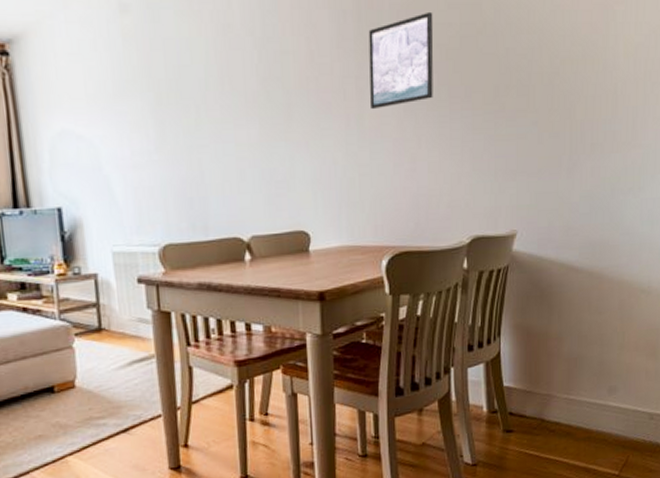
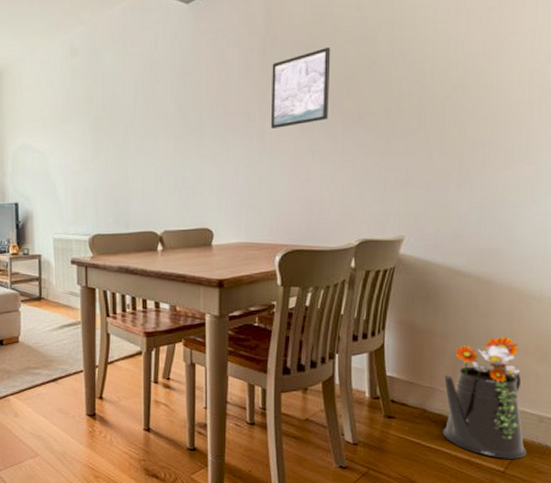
watering can: none [560,333,638,462] -> present [442,336,526,459]

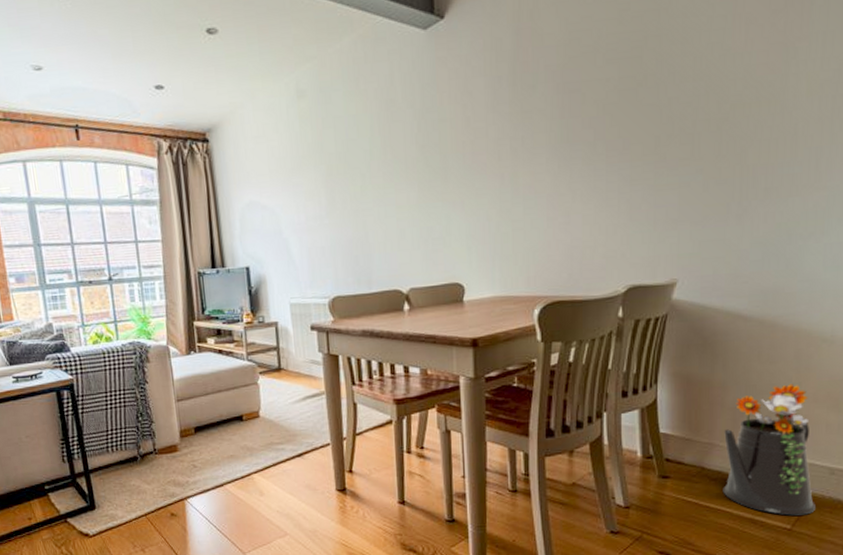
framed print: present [271,46,331,130] -> none [523,69,590,168]

